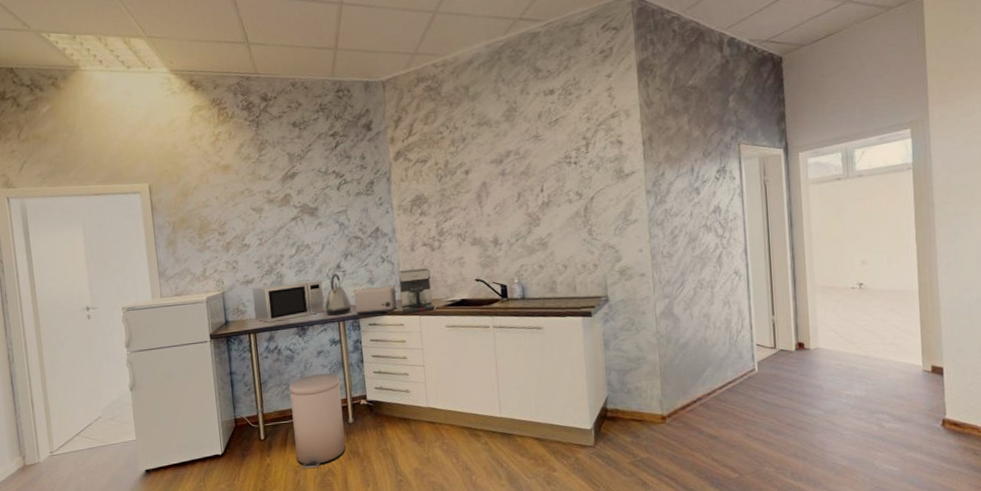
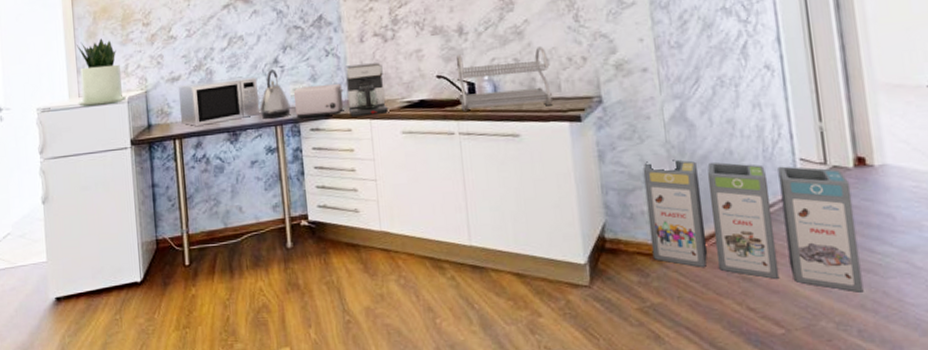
planter: none [157,246,206,306] -> present [76,38,127,106]
pedal bin: present [289,373,346,469] -> none [218,187,283,303]
dish rack: none [491,255,569,310] -> present [455,47,553,113]
recycling bin: none [638,346,797,445] -> present [643,160,864,292]

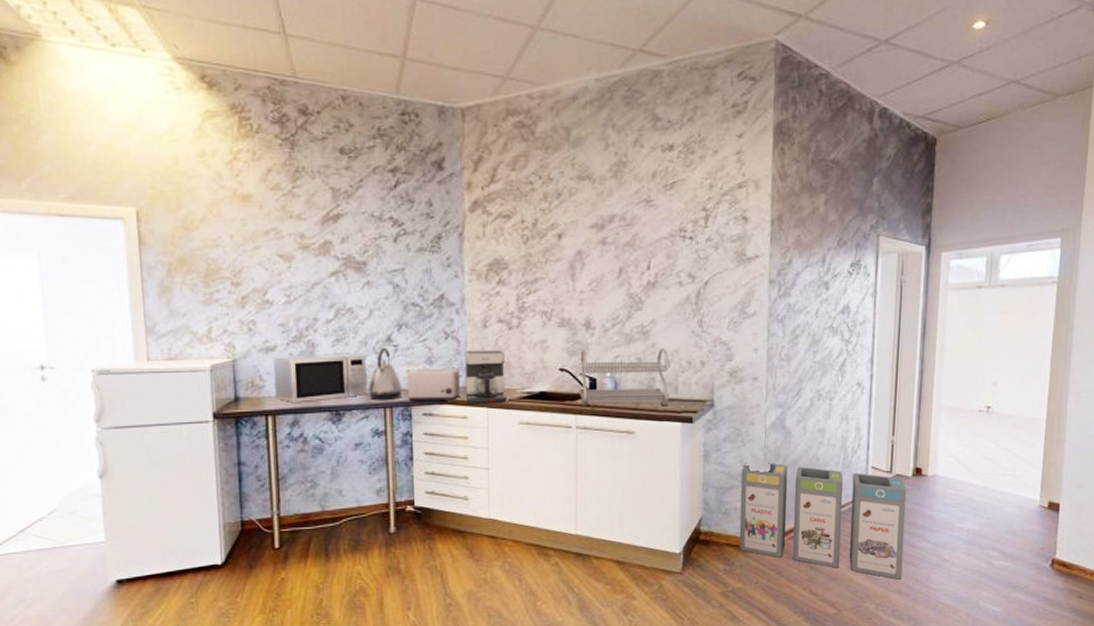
planter: present [76,38,127,106] -> none [144,295,210,371]

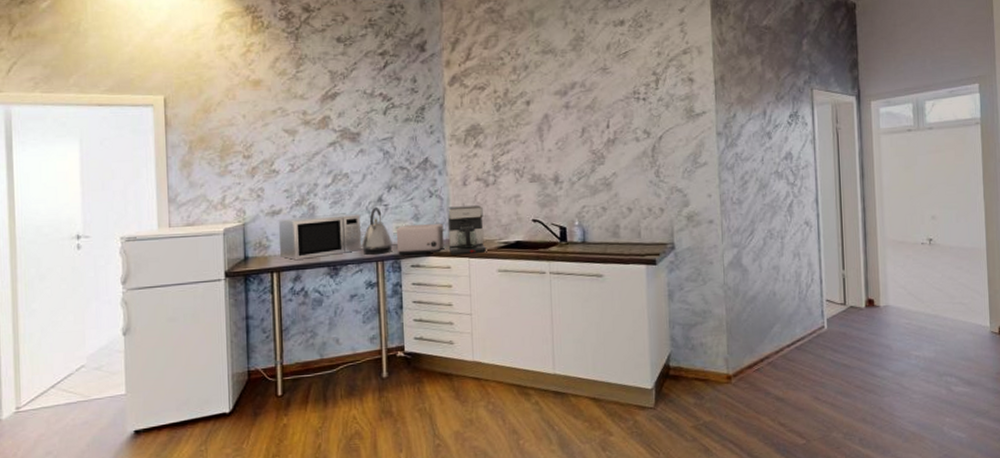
dish rack: present [579,348,670,407] -> none [549,197,633,254]
recycling bin: present [739,463,907,580] -> none [704,299,866,409]

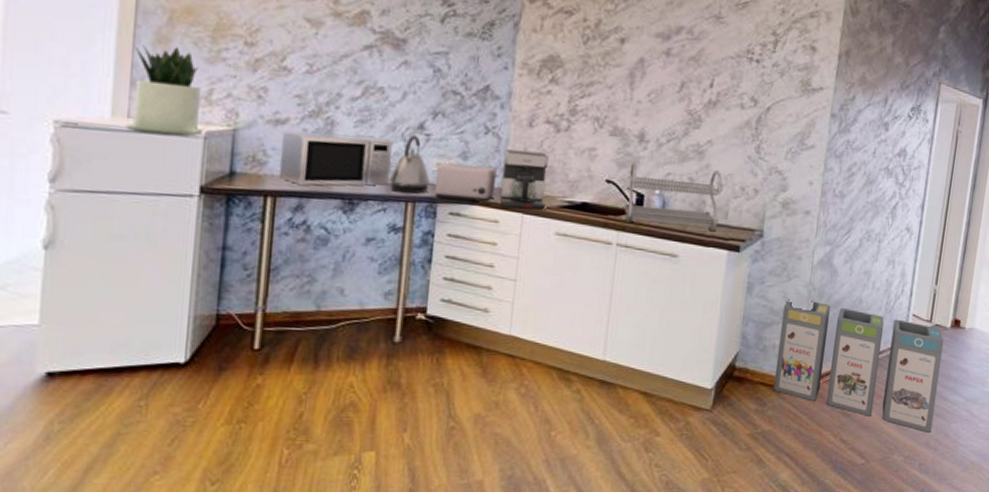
planter: none [168,168,223,237] -> present [125,45,205,136]
dish rack: none [549,197,633,254] -> present [624,161,723,232]
recycling bin: none [704,299,866,409] -> present [773,299,944,433]

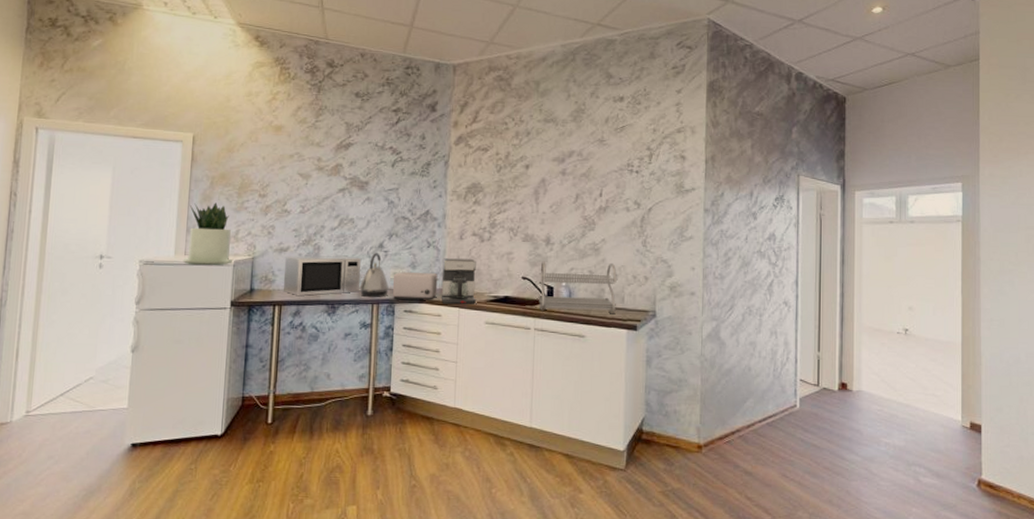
recycling bin: present [773,299,944,433] -> none [678,370,834,490]

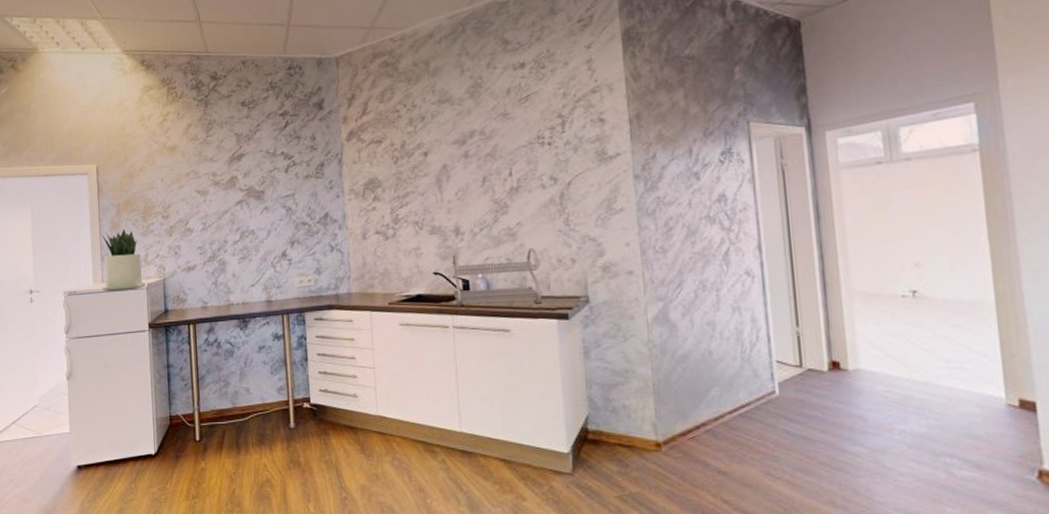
microwave: present [284,256,361,297] -> none [194,268,268,314]
kettle: present [359,252,389,298] -> none [267,261,297,309]
toaster: present [393,272,439,300] -> none [300,276,346,308]
coffee maker: present [441,257,476,306] -> none [347,258,387,309]

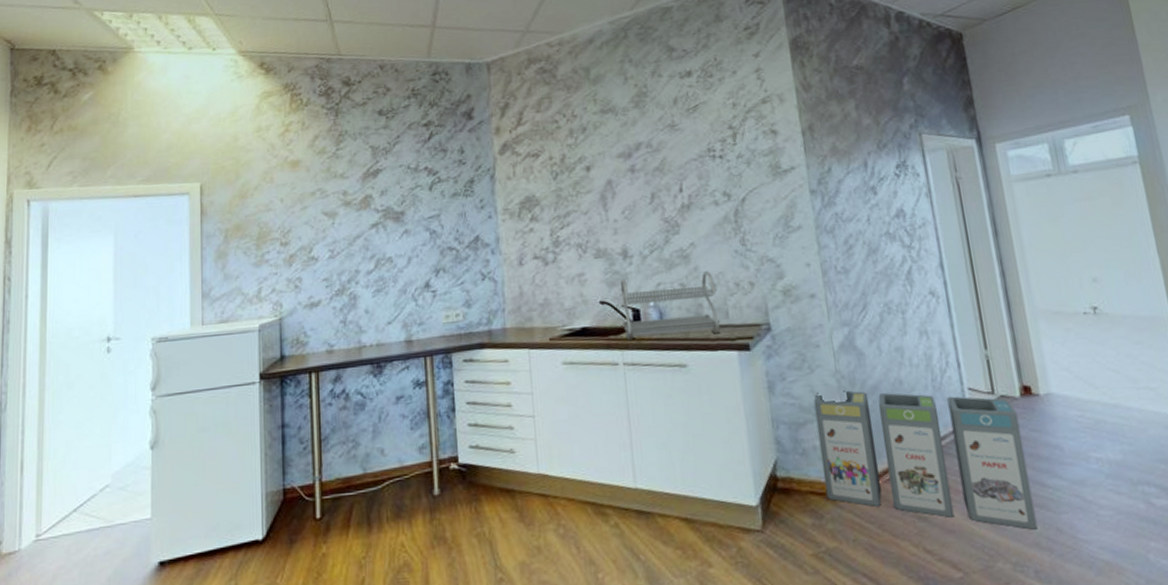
planter: present [101,229,147,291] -> none [200,259,258,335]
recycling bin: none [626,358,834,489] -> present [813,390,1038,530]

